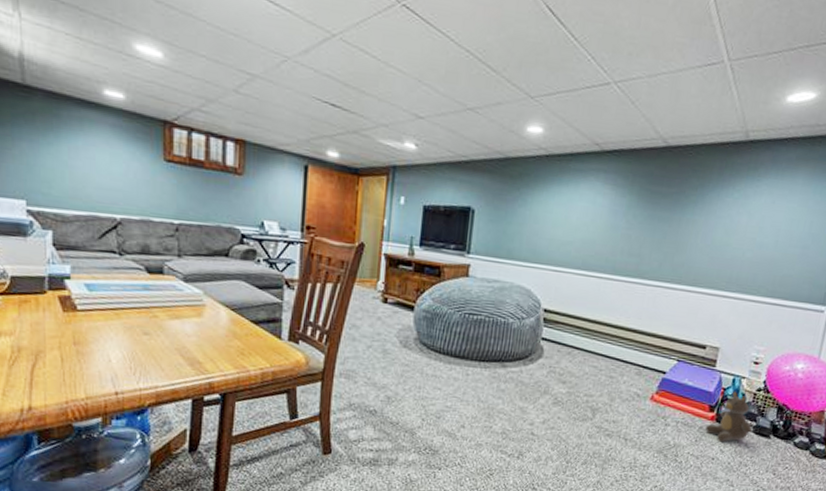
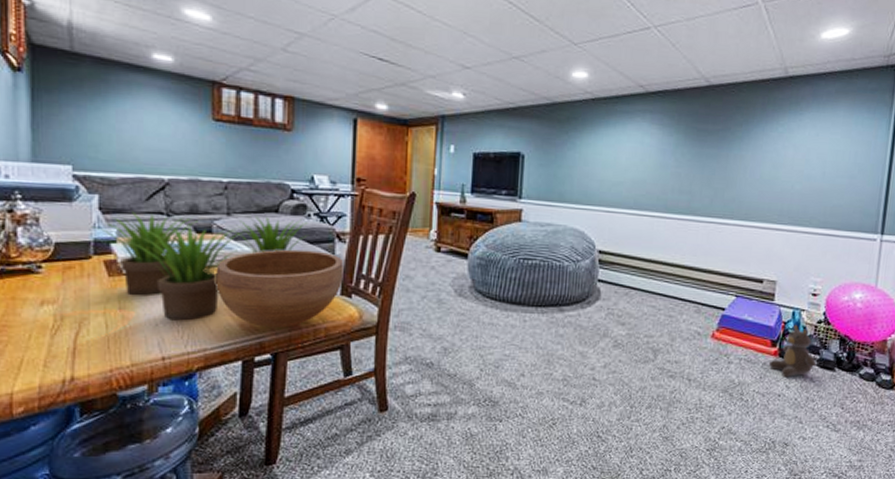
plant: none [45,249,258,358] -> present [91,211,308,321]
bowl: none [167,293,292,370] -> present [216,249,344,329]

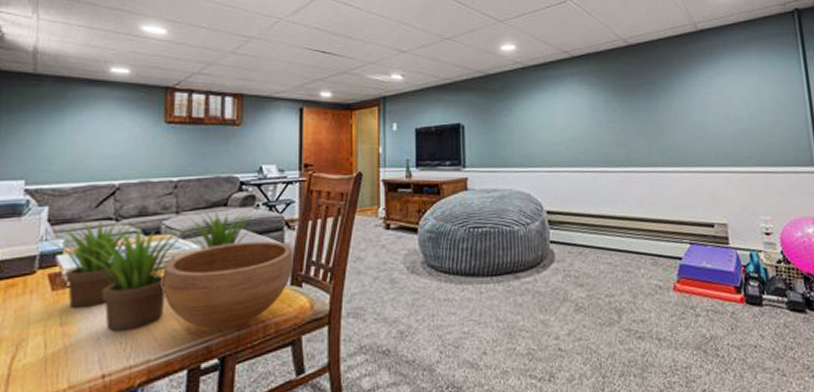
teddy bear: present [768,324,816,378] -> none [737,267,785,326]

